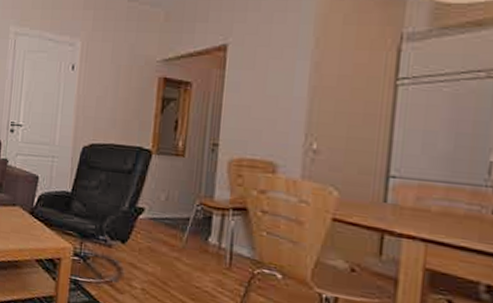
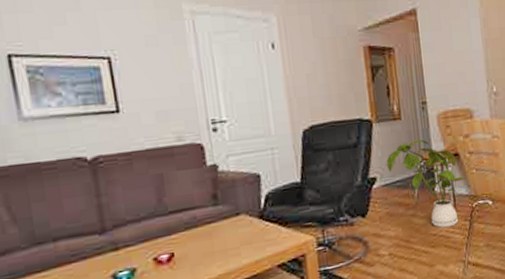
house plant: none [158,181,252,287] -> present [386,138,467,228]

